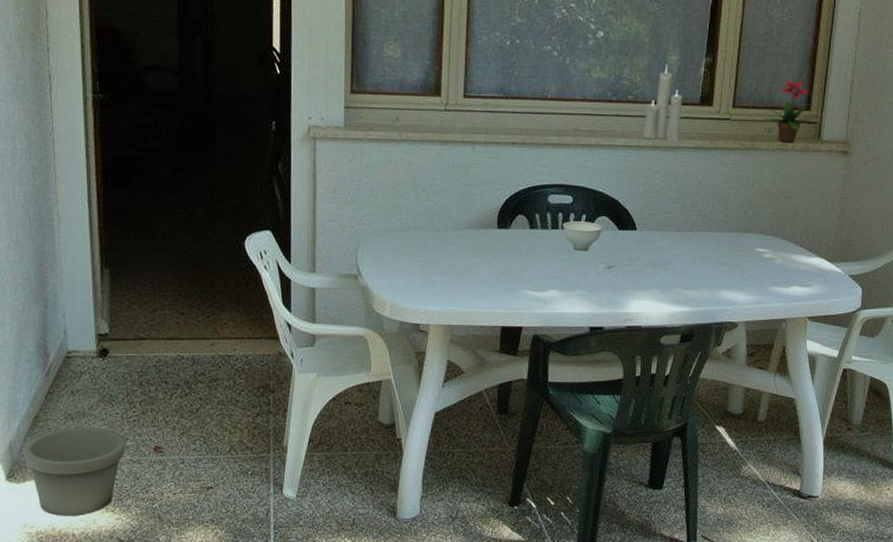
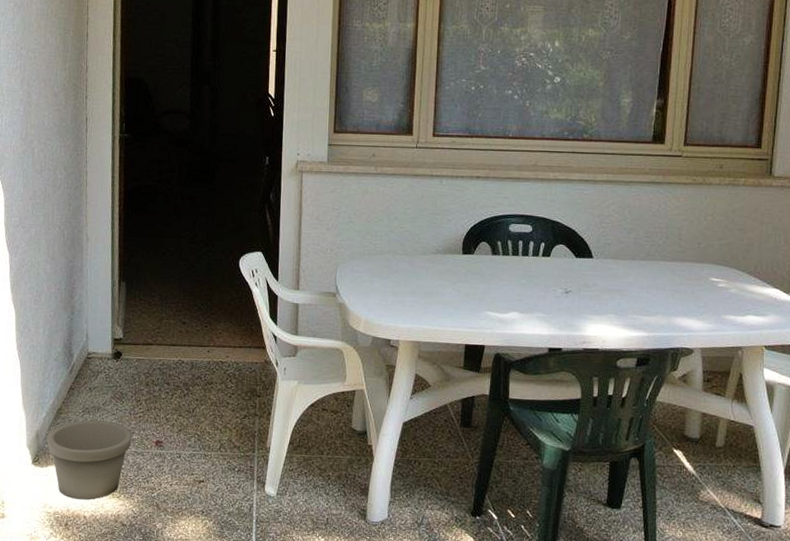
bowl: present [563,221,603,251] -> none [523,249,561,277]
candle: present [642,64,683,142] -> none [597,106,636,177]
potted flower: present [763,81,814,144] -> none [714,121,765,180]

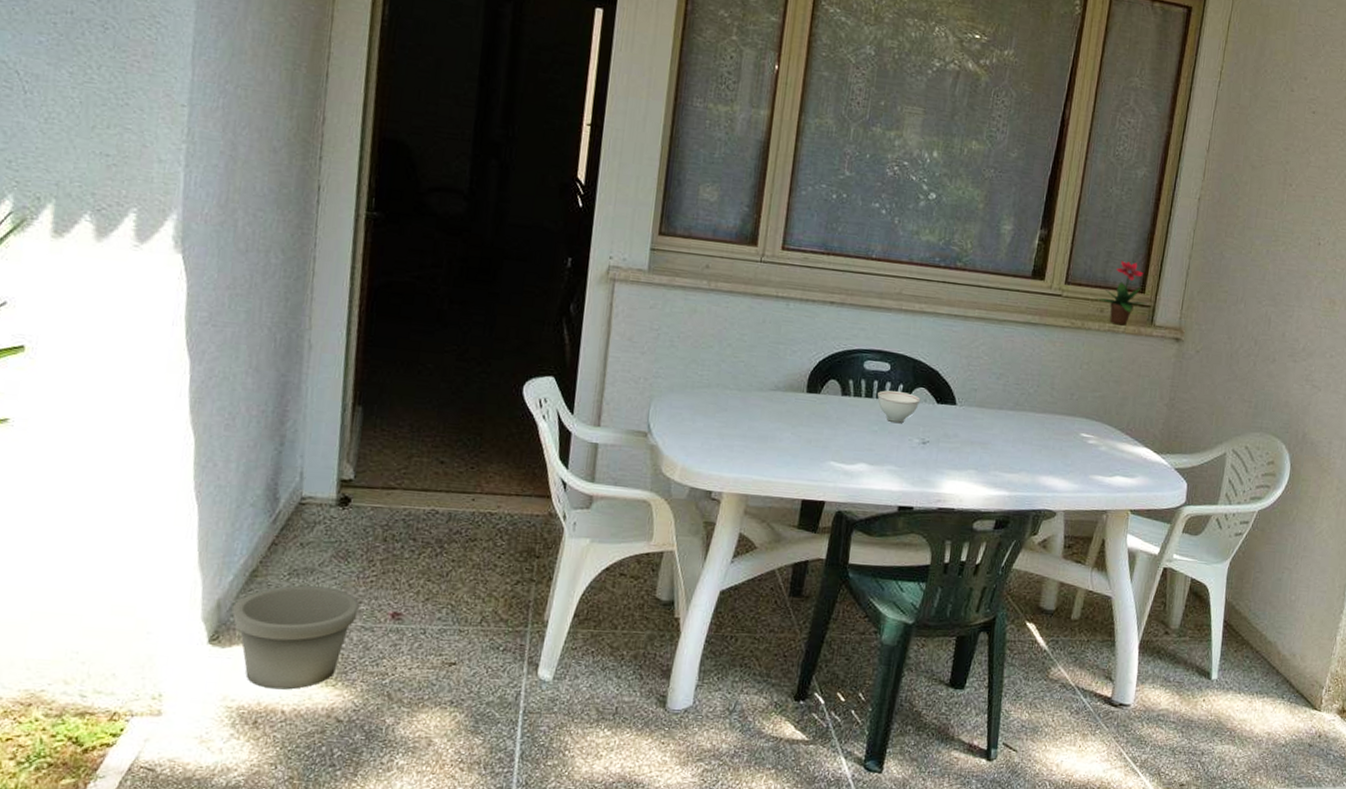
bowl: none [523,249,561,277] -> present [877,390,921,424]
potted flower: none [714,121,765,180] -> present [1096,261,1148,327]

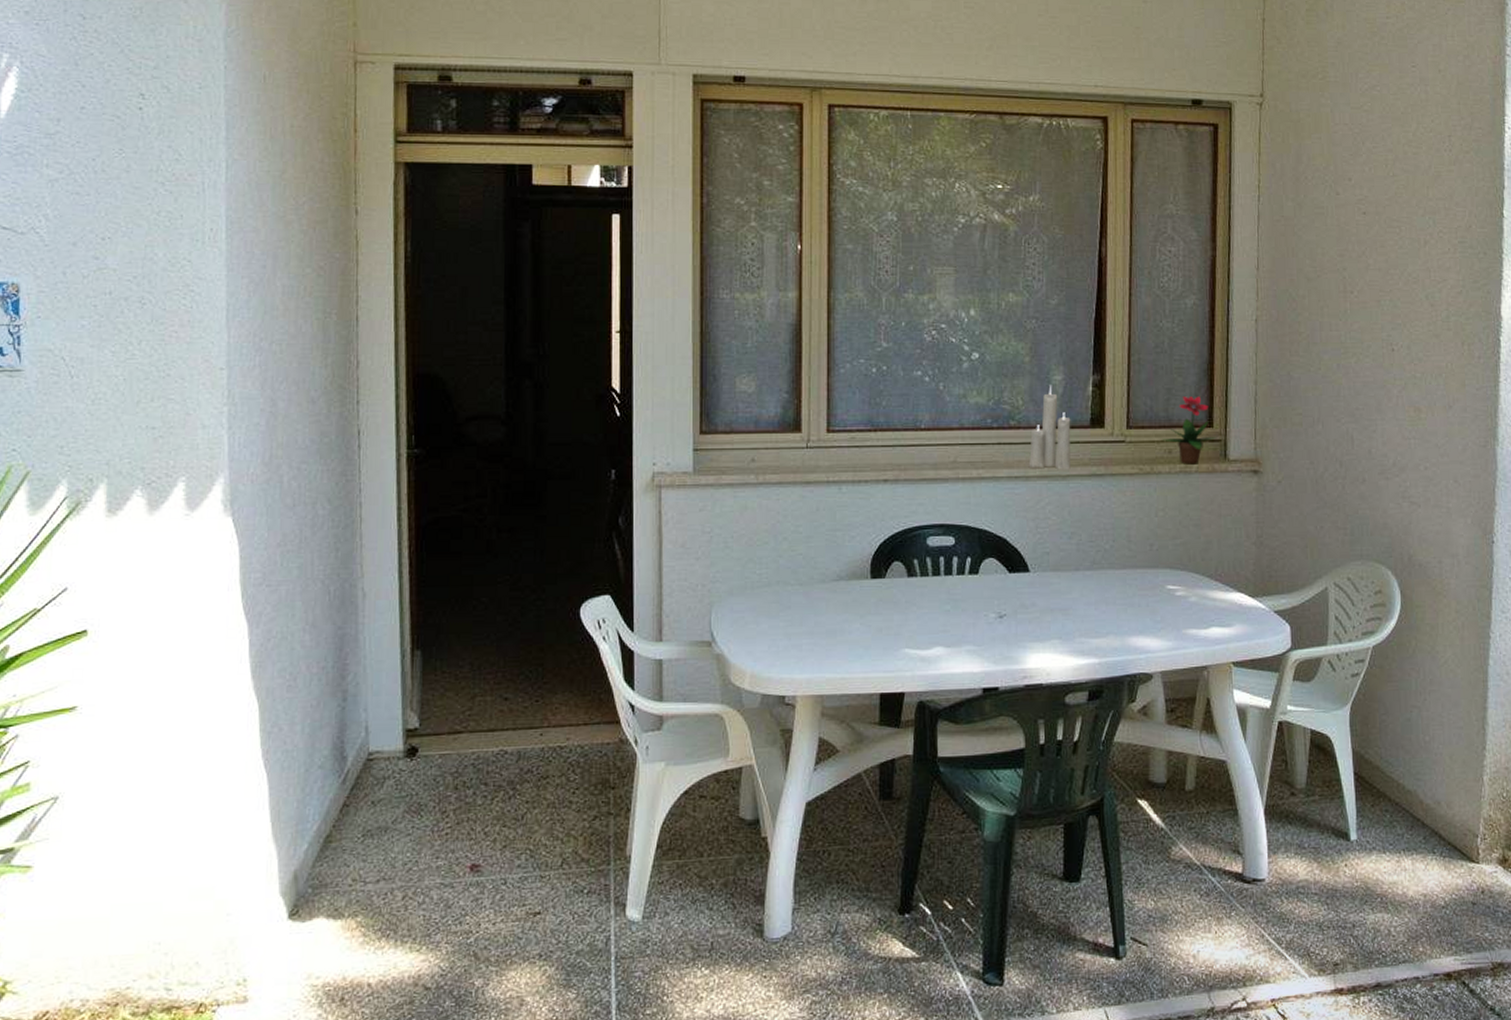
pot: present [231,585,361,690] -> none [309,845,437,961]
bowl: present [877,390,921,424] -> none [945,565,991,600]
candle: none [968,233,1014,316] -> present [1028,385,1071,470]

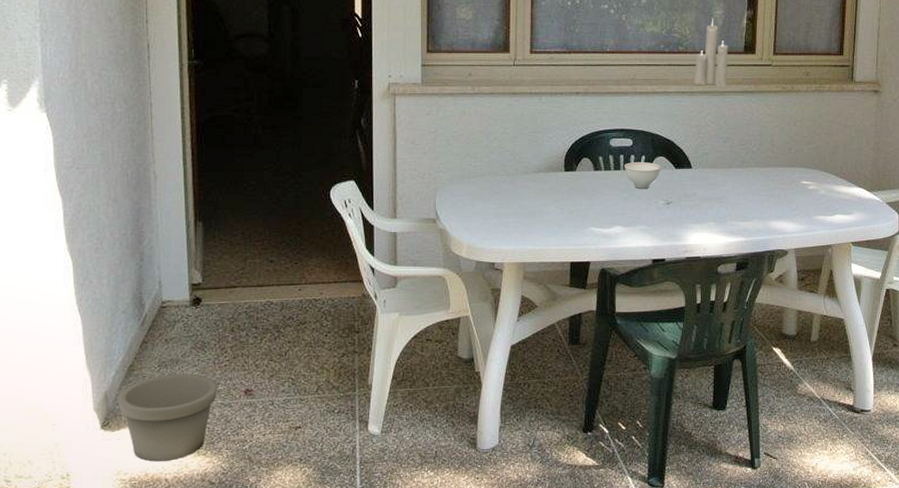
pot: none [309,845,437,961] -> present [116,374,218,462]
bowl: none [945,565,991,600] -> present [624,162,661,189]
potted flower: present [1162,396,1218,466] -> none [801,30,846,86]

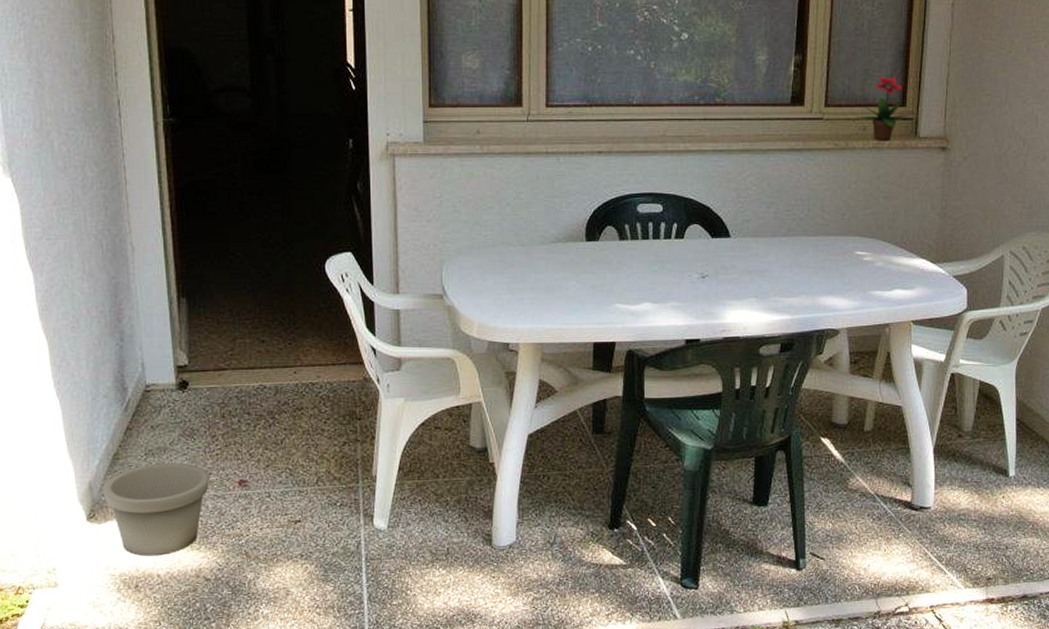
bowl: present [624,162,661,189] -> none [654,231,696,261]
candle: present [693,18,728,87] -> none [732,65,773,145]
potted flower: none [801,30,846,86] -> present [857,77,910,142]

